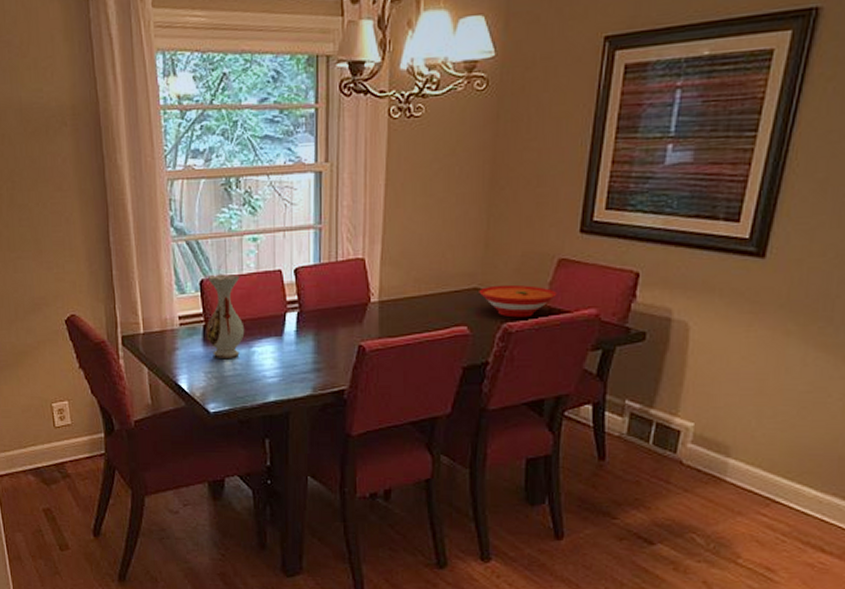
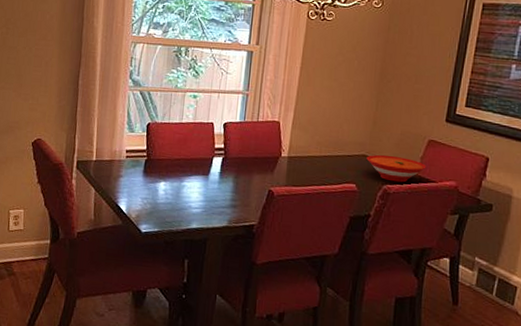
vase: present [206,273,245,358] -> none [147,120,179,189]

